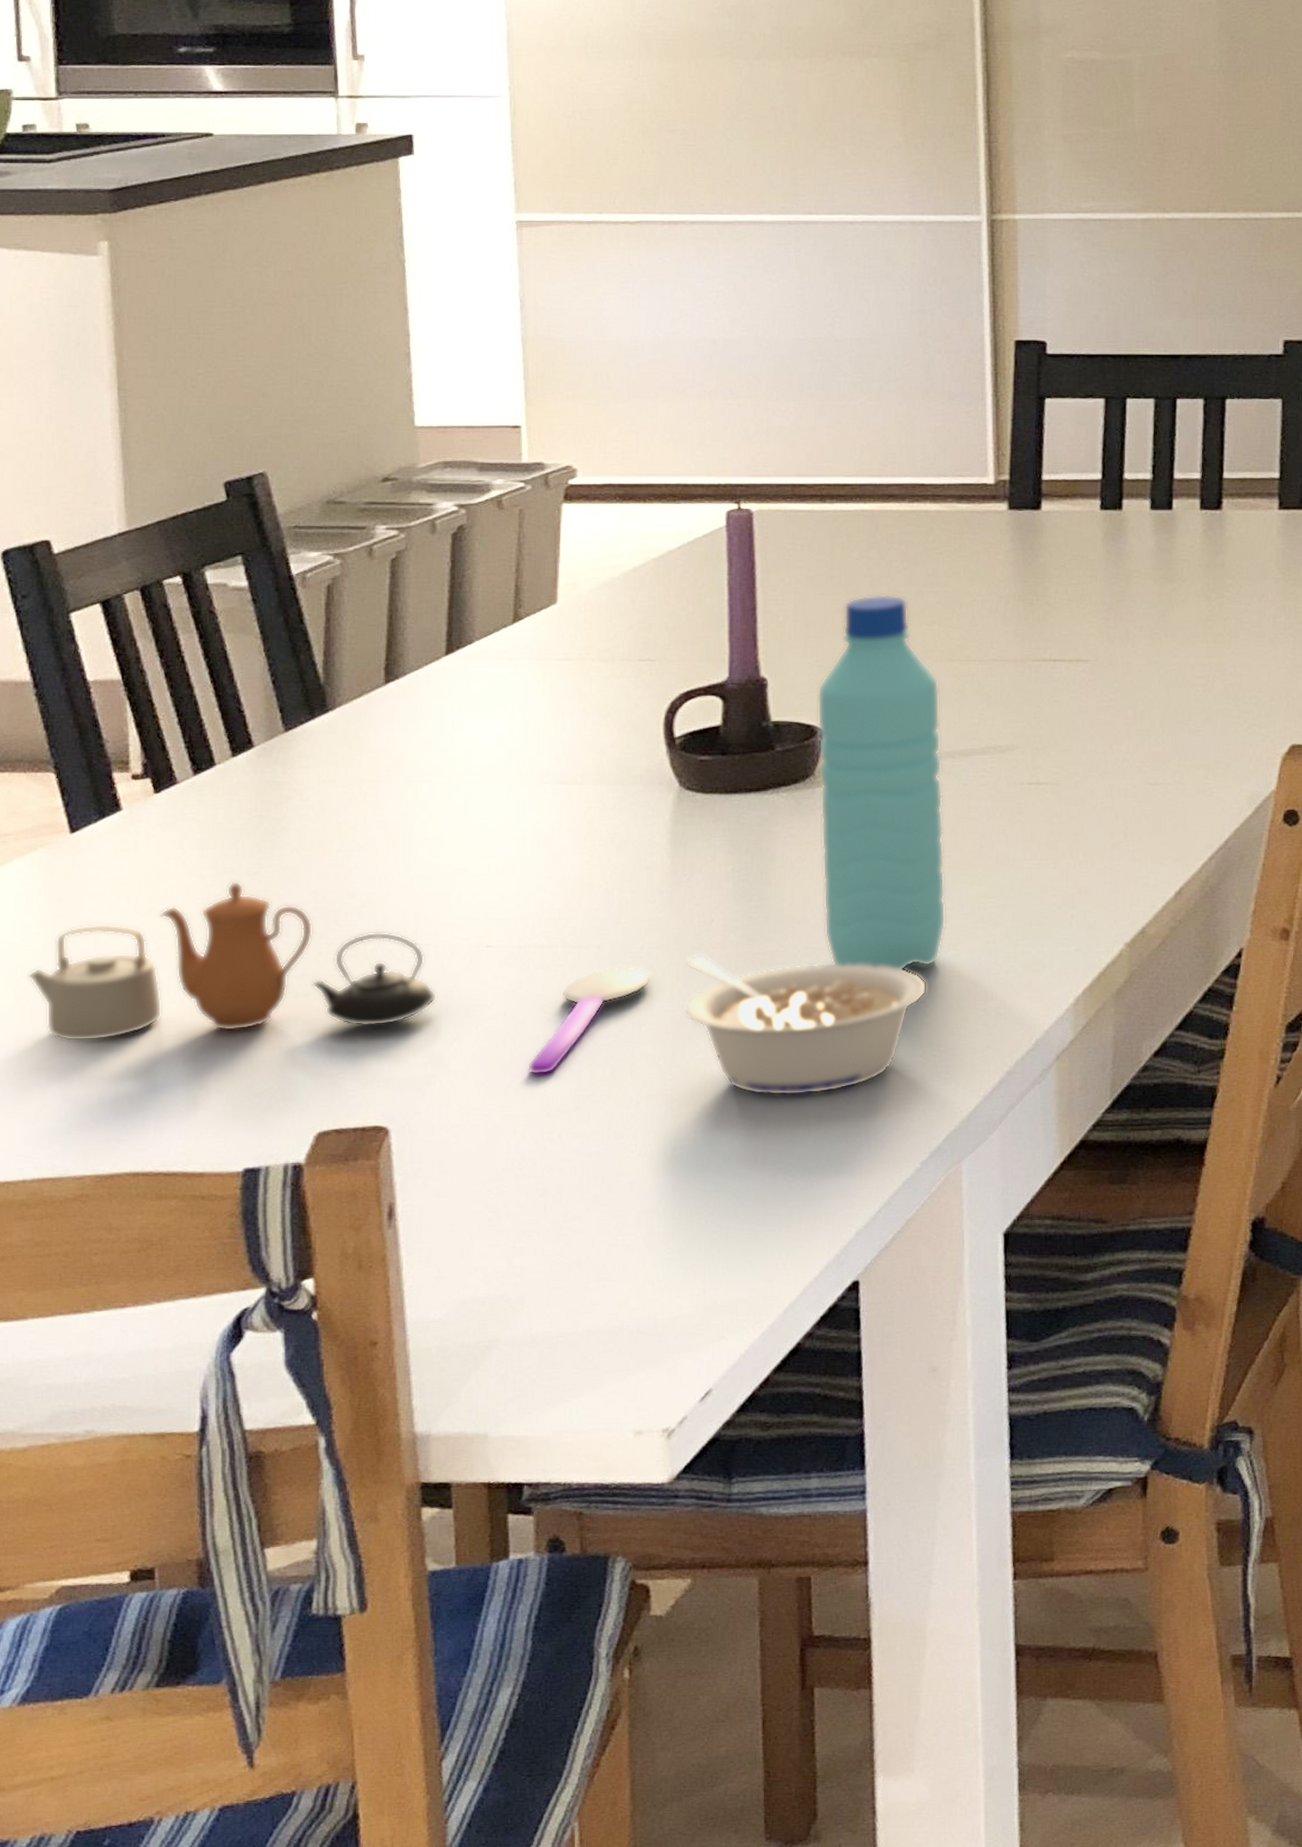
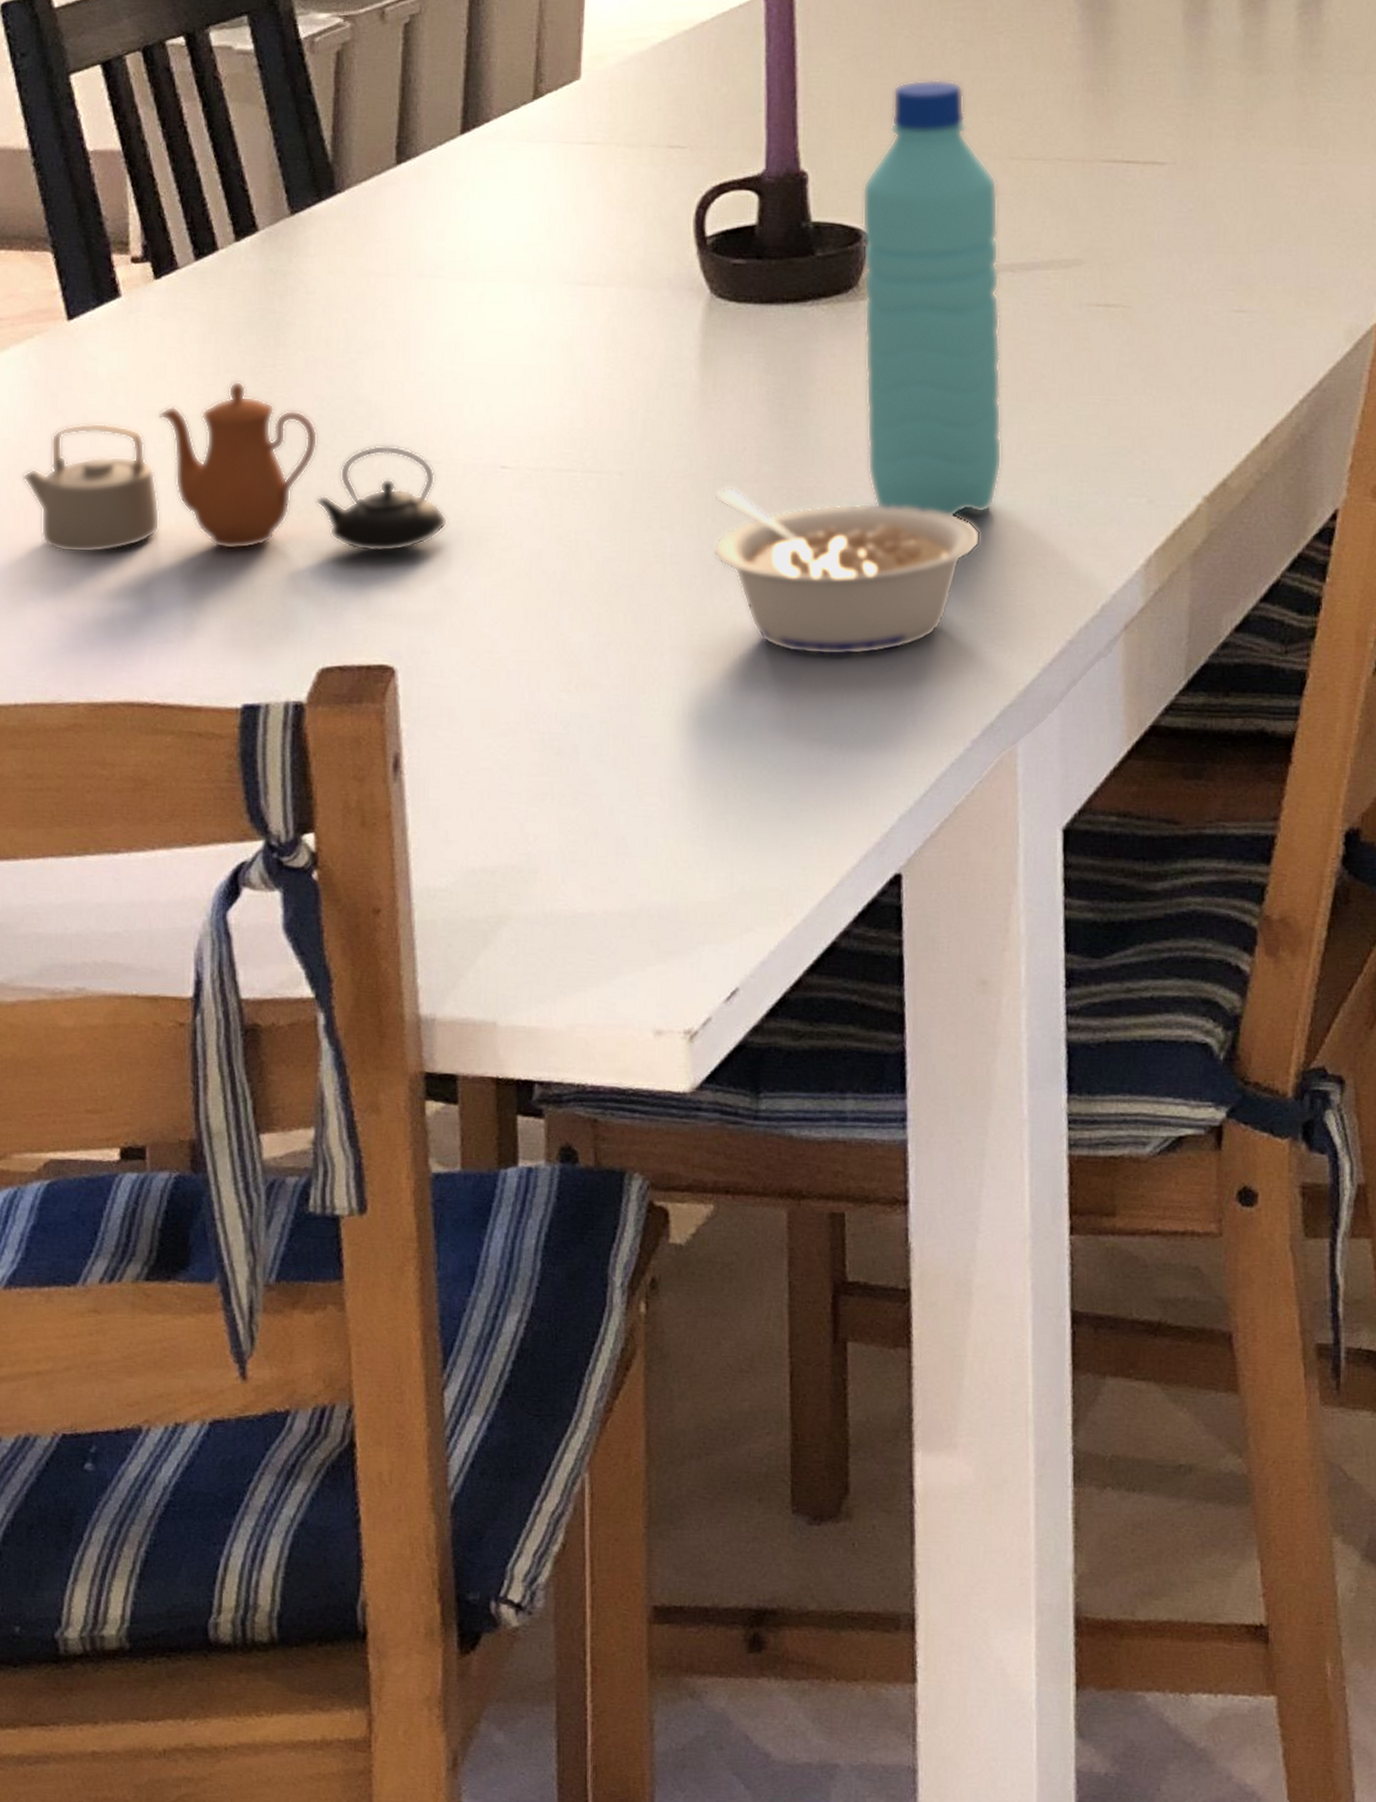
spoon: present [527,966,651,1075] -> none [542,496,678,617]

